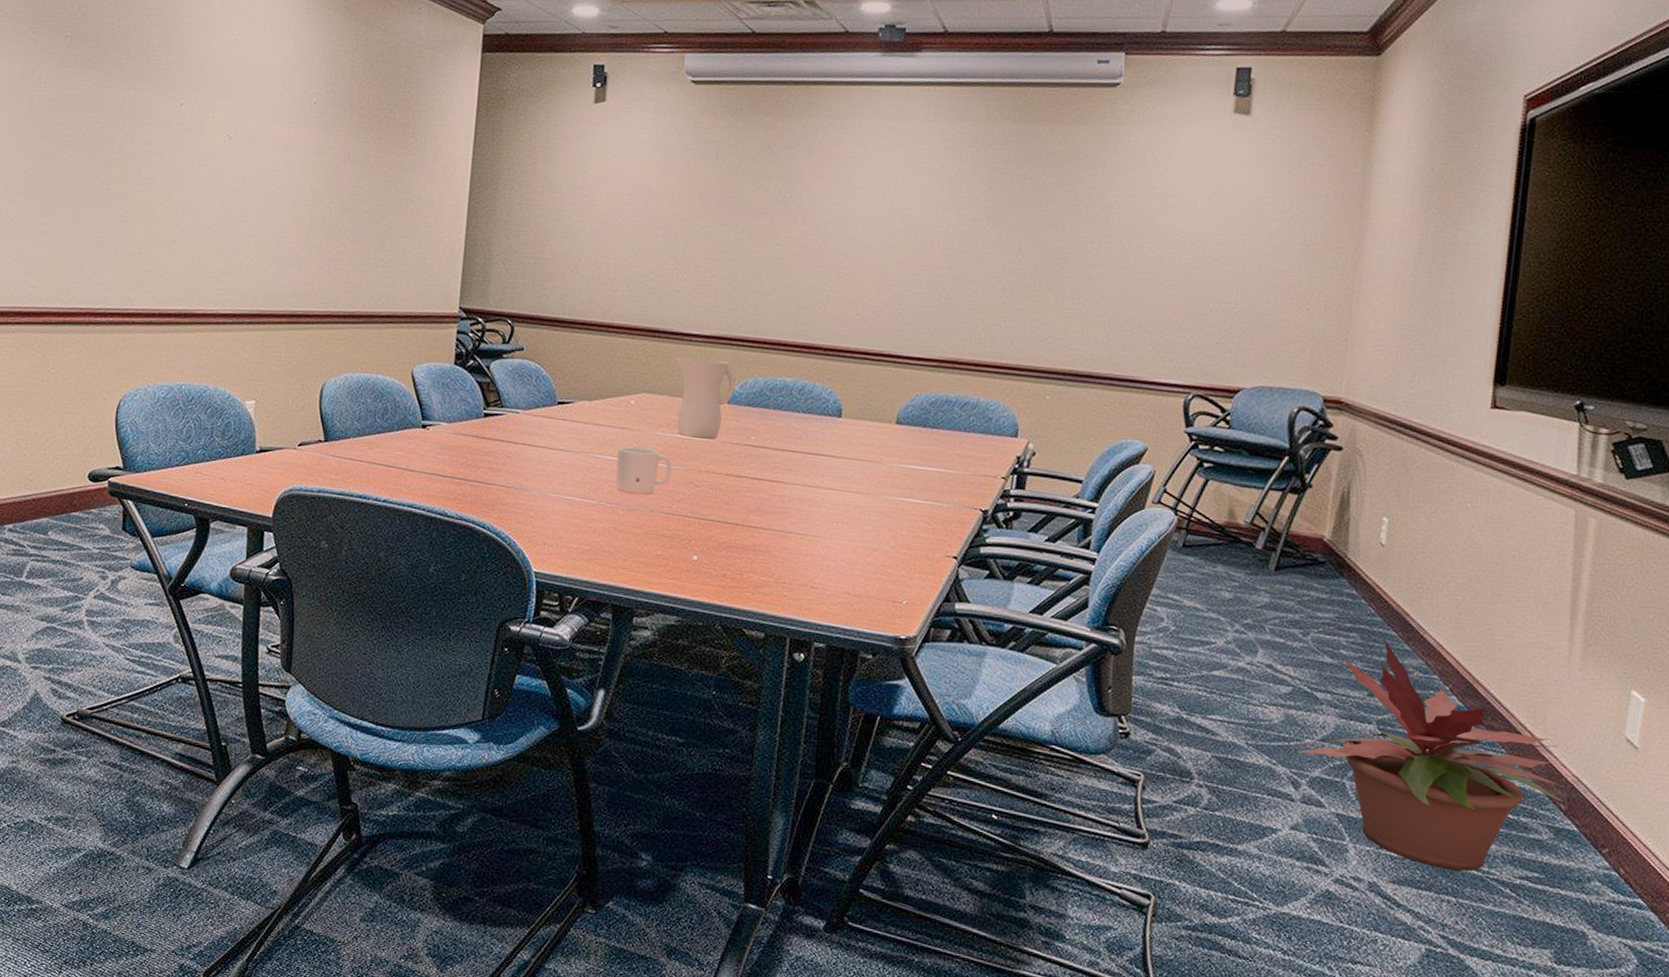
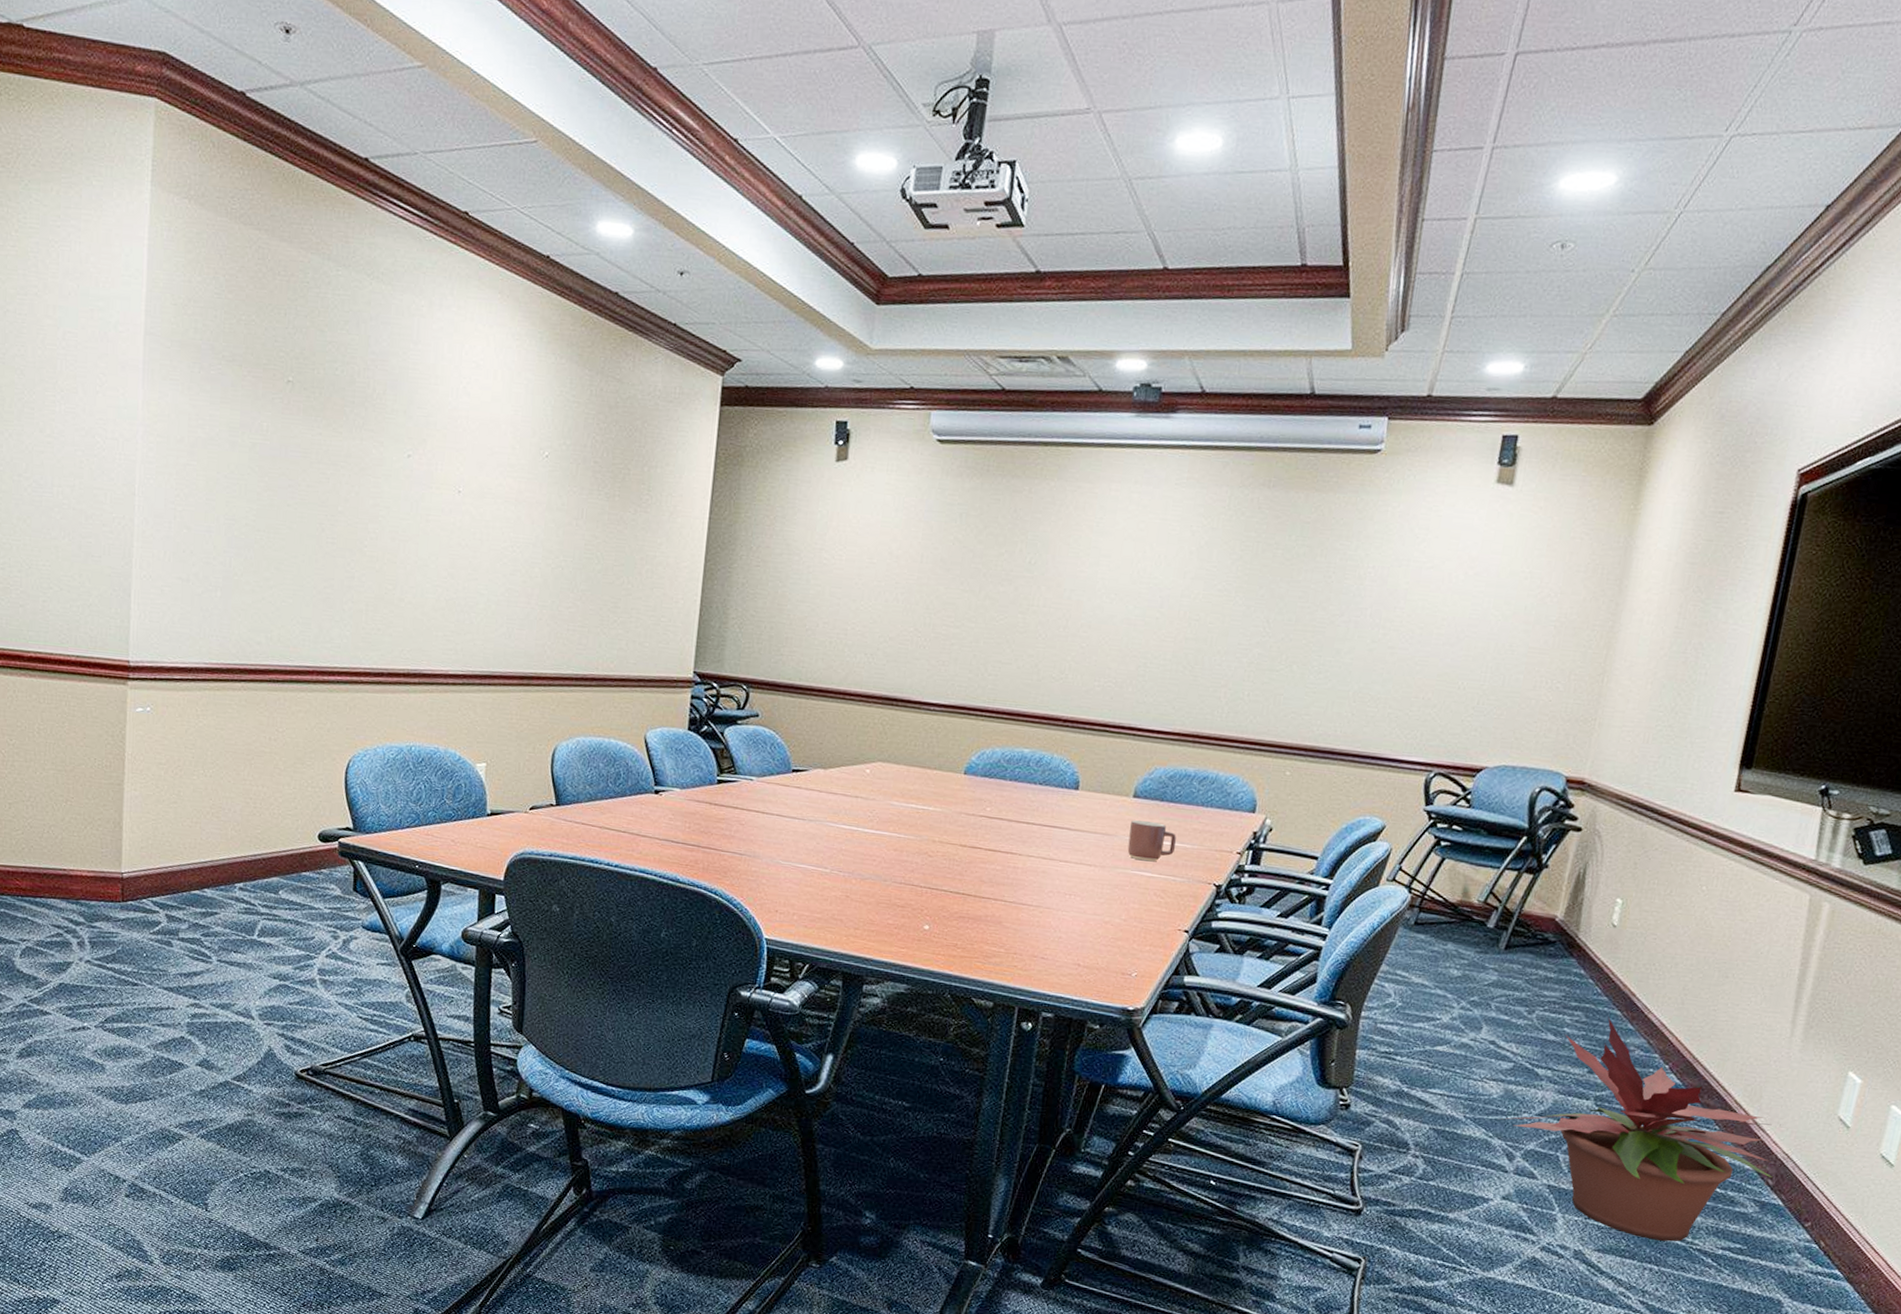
mug: present [615,446,672,495] -> none [849,815,906,864]
pitcher: present [675,357,735,439] -> none [912,726,973,809]
mug: none [892,446,941,488] -> present [1127,820,1176,862]

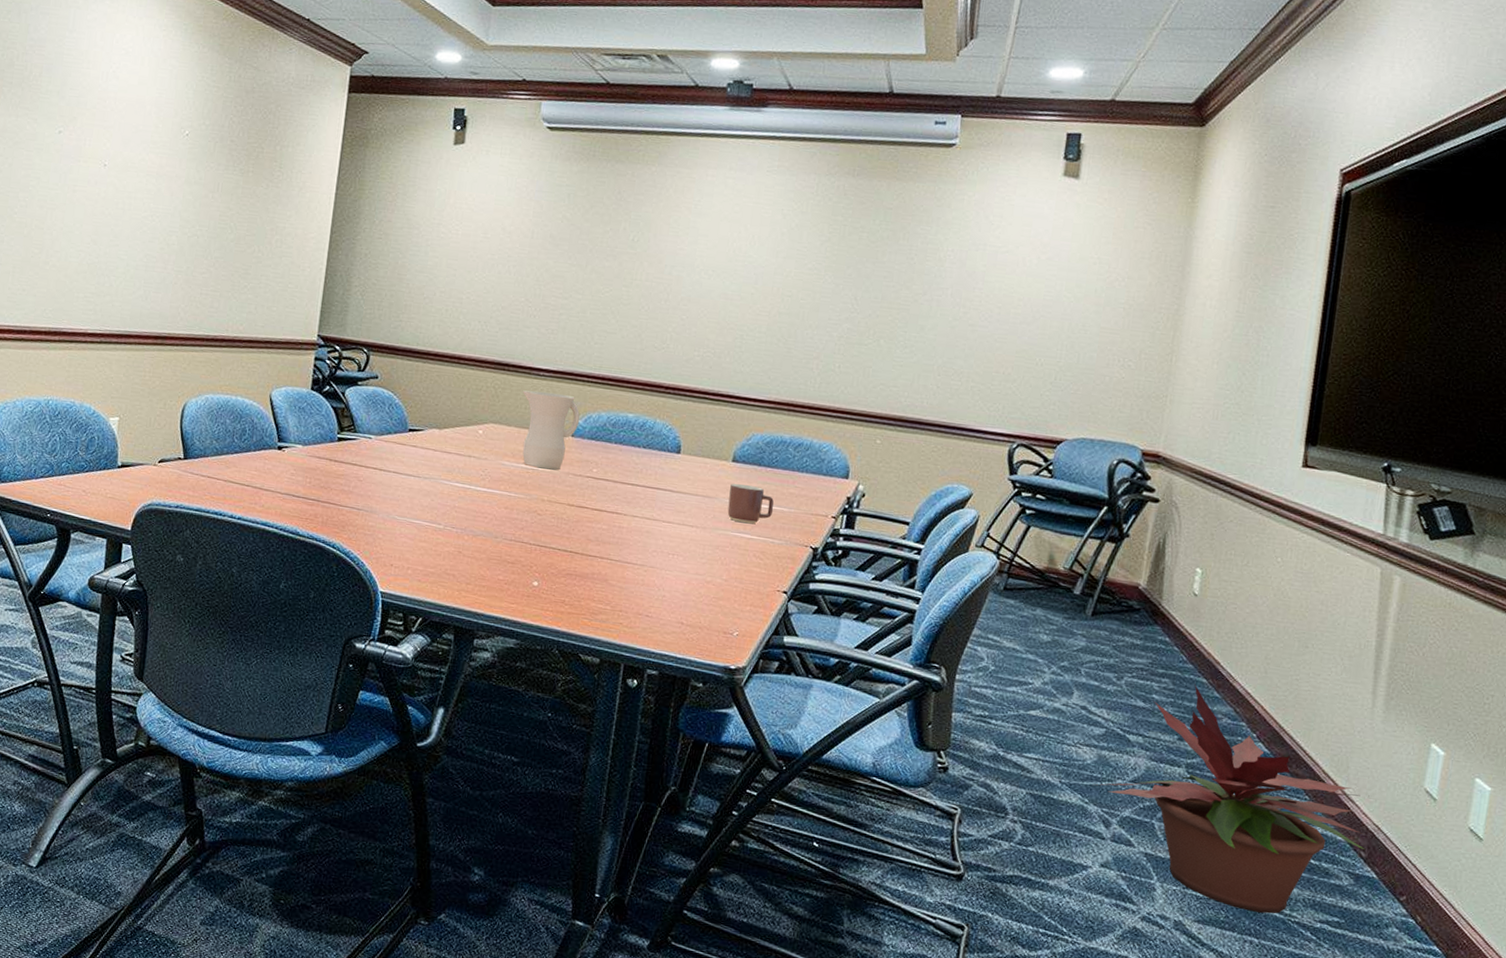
pitcher: none [912,726,973,809] -> present [522,390,580,470]

